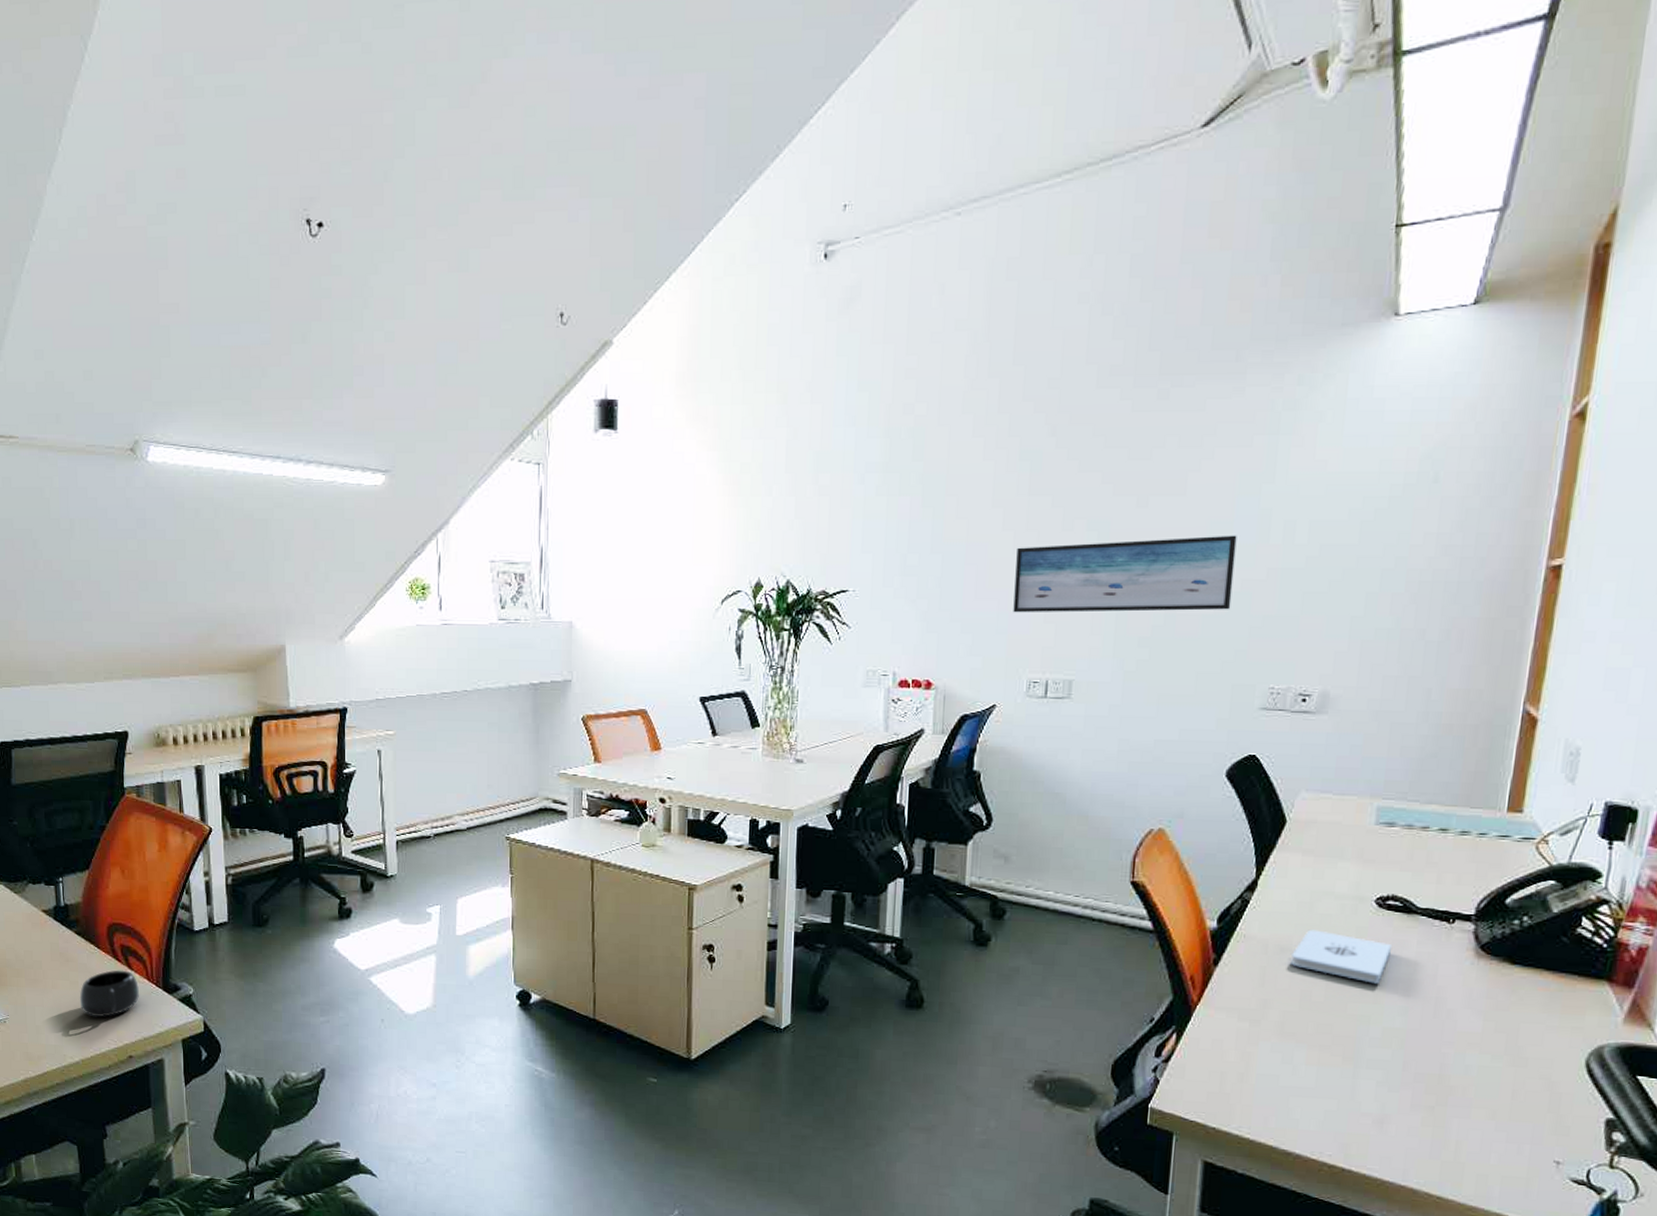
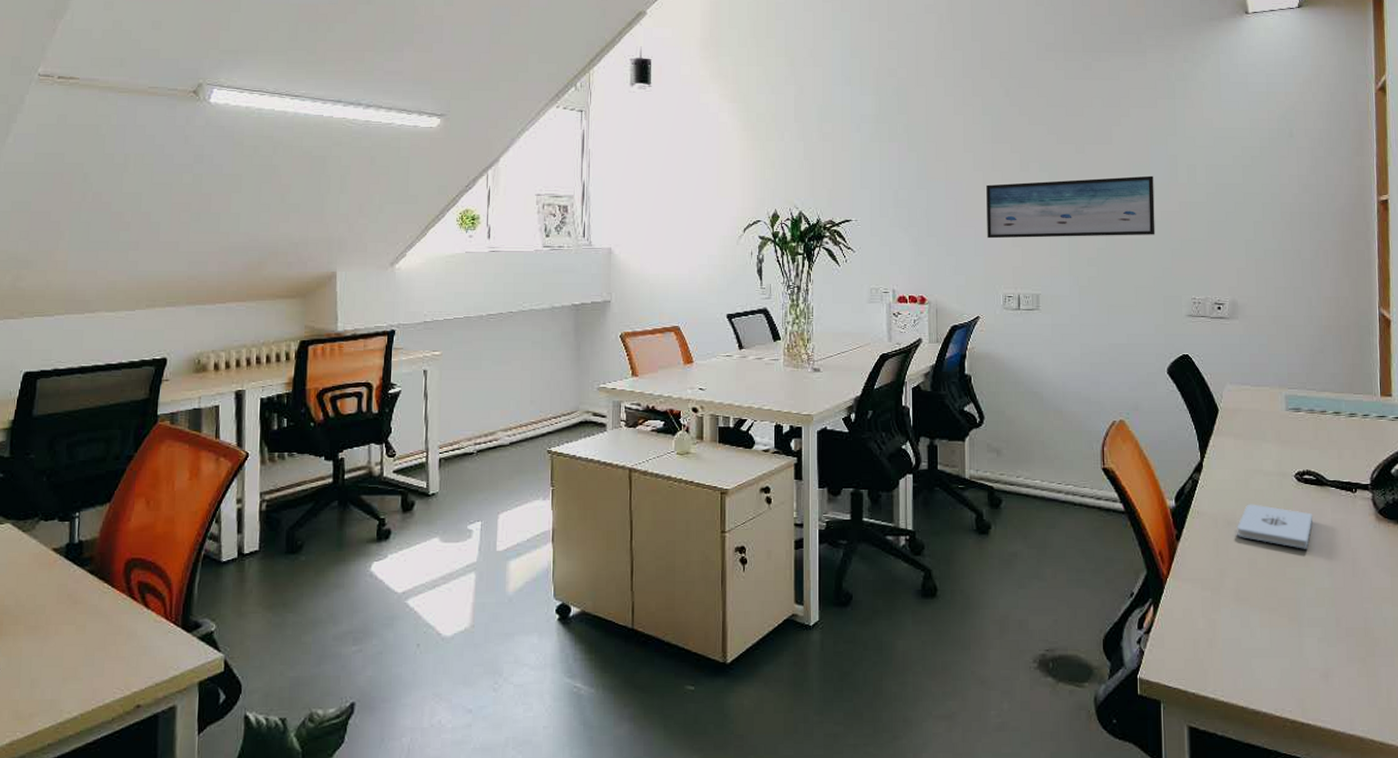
mug: present [79,970,139,1018] -> none [85,609,155,664]

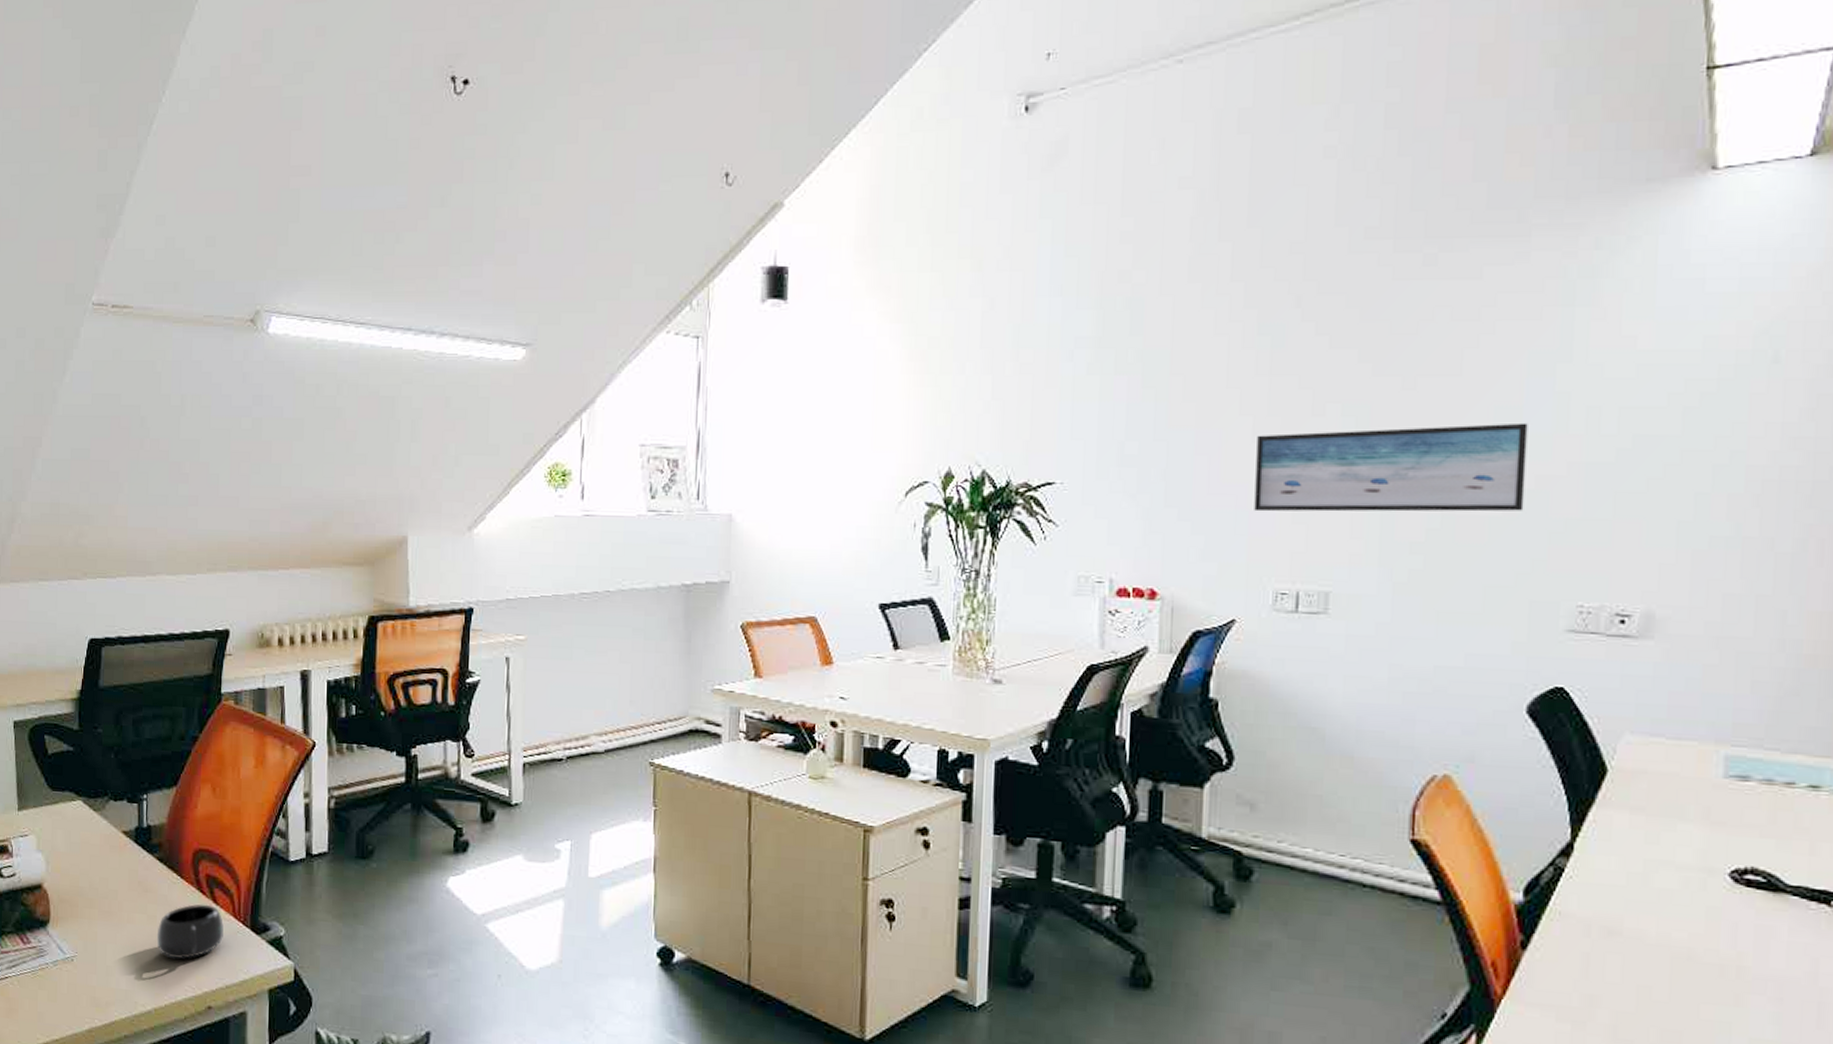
mug: none [85,609,155,664] -> present [156,904,224,959]
notepad: present [1237,504,1313,549] -> none [1622,908,1756,981]

